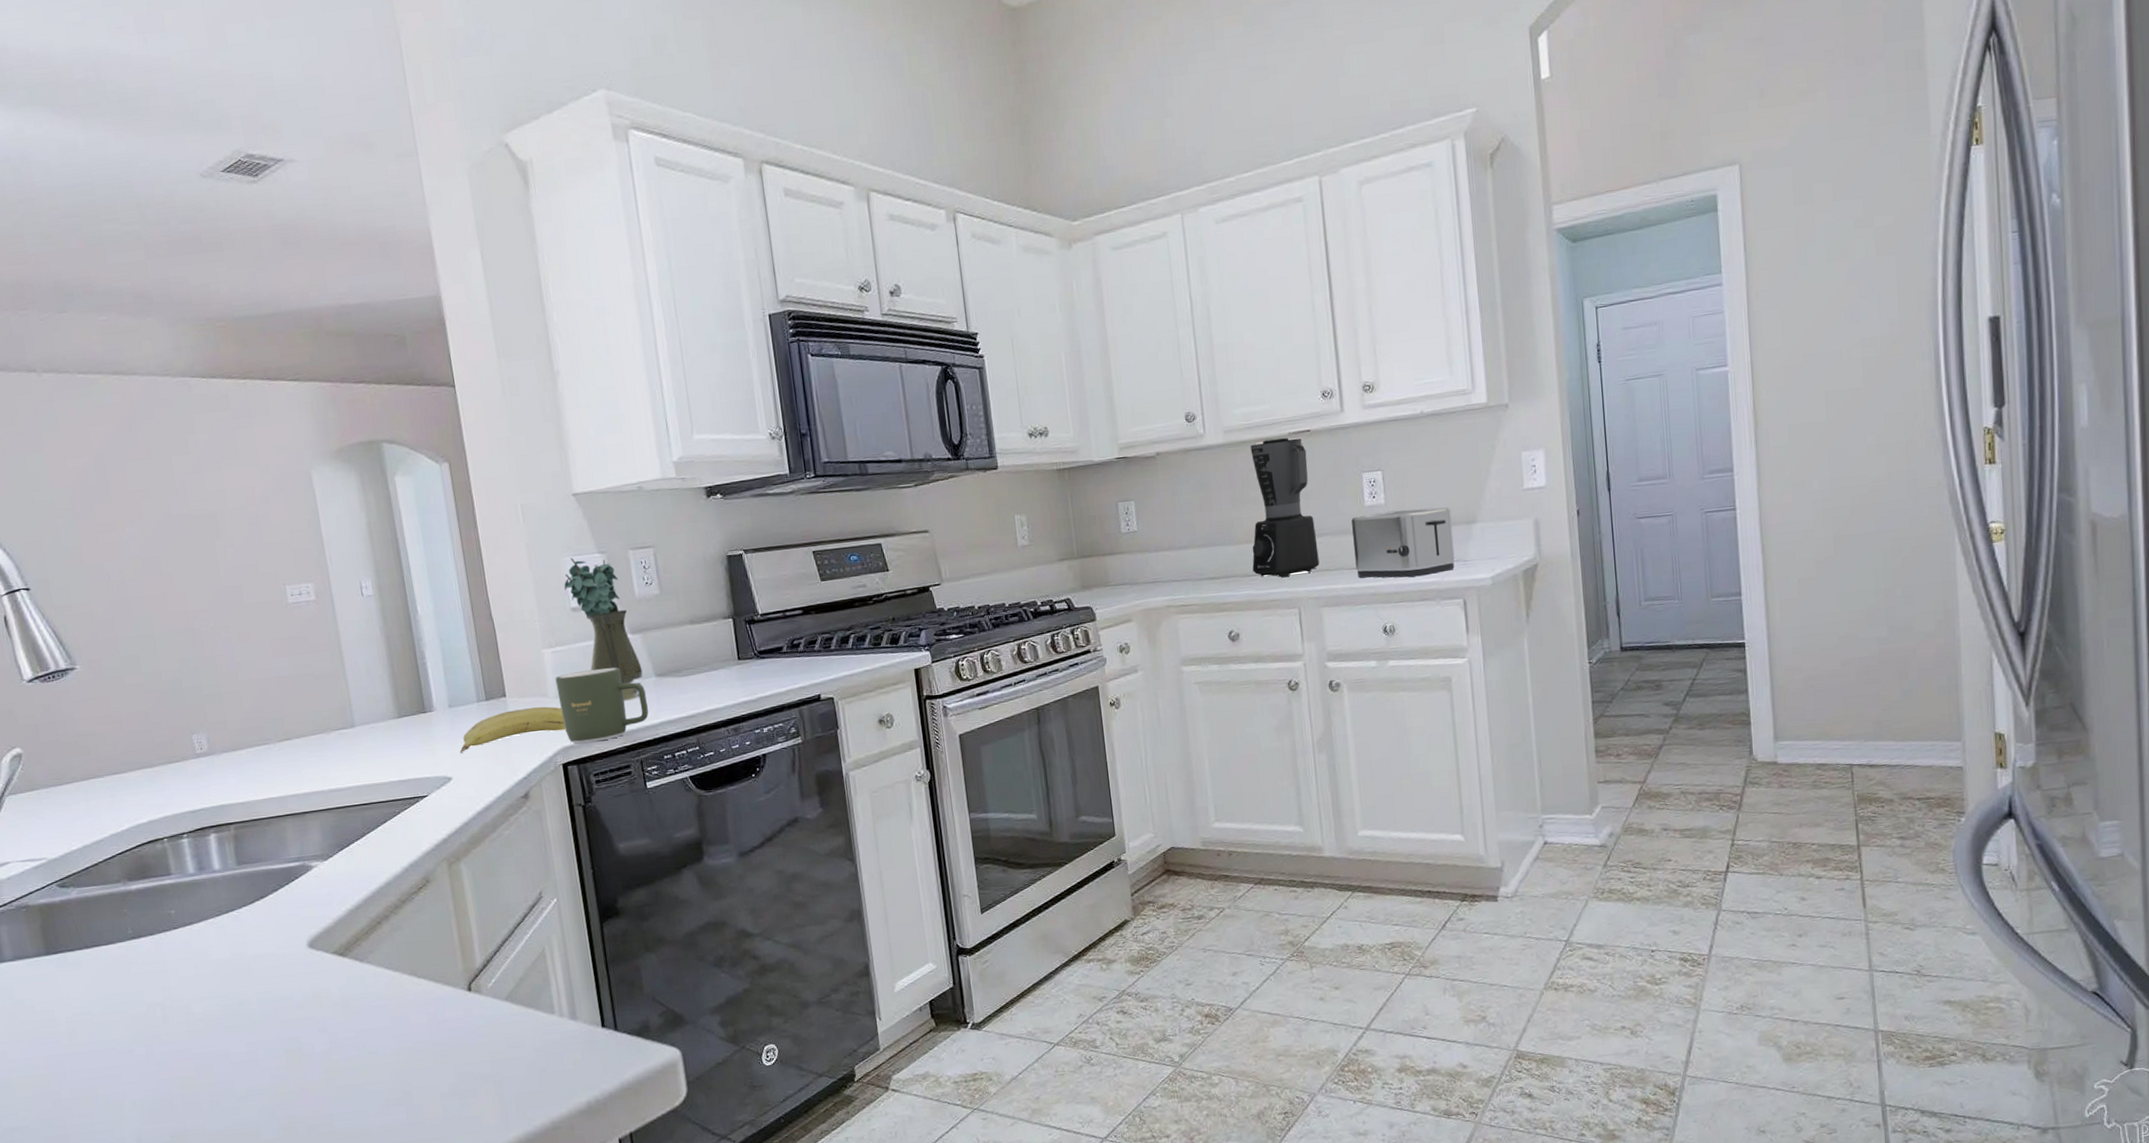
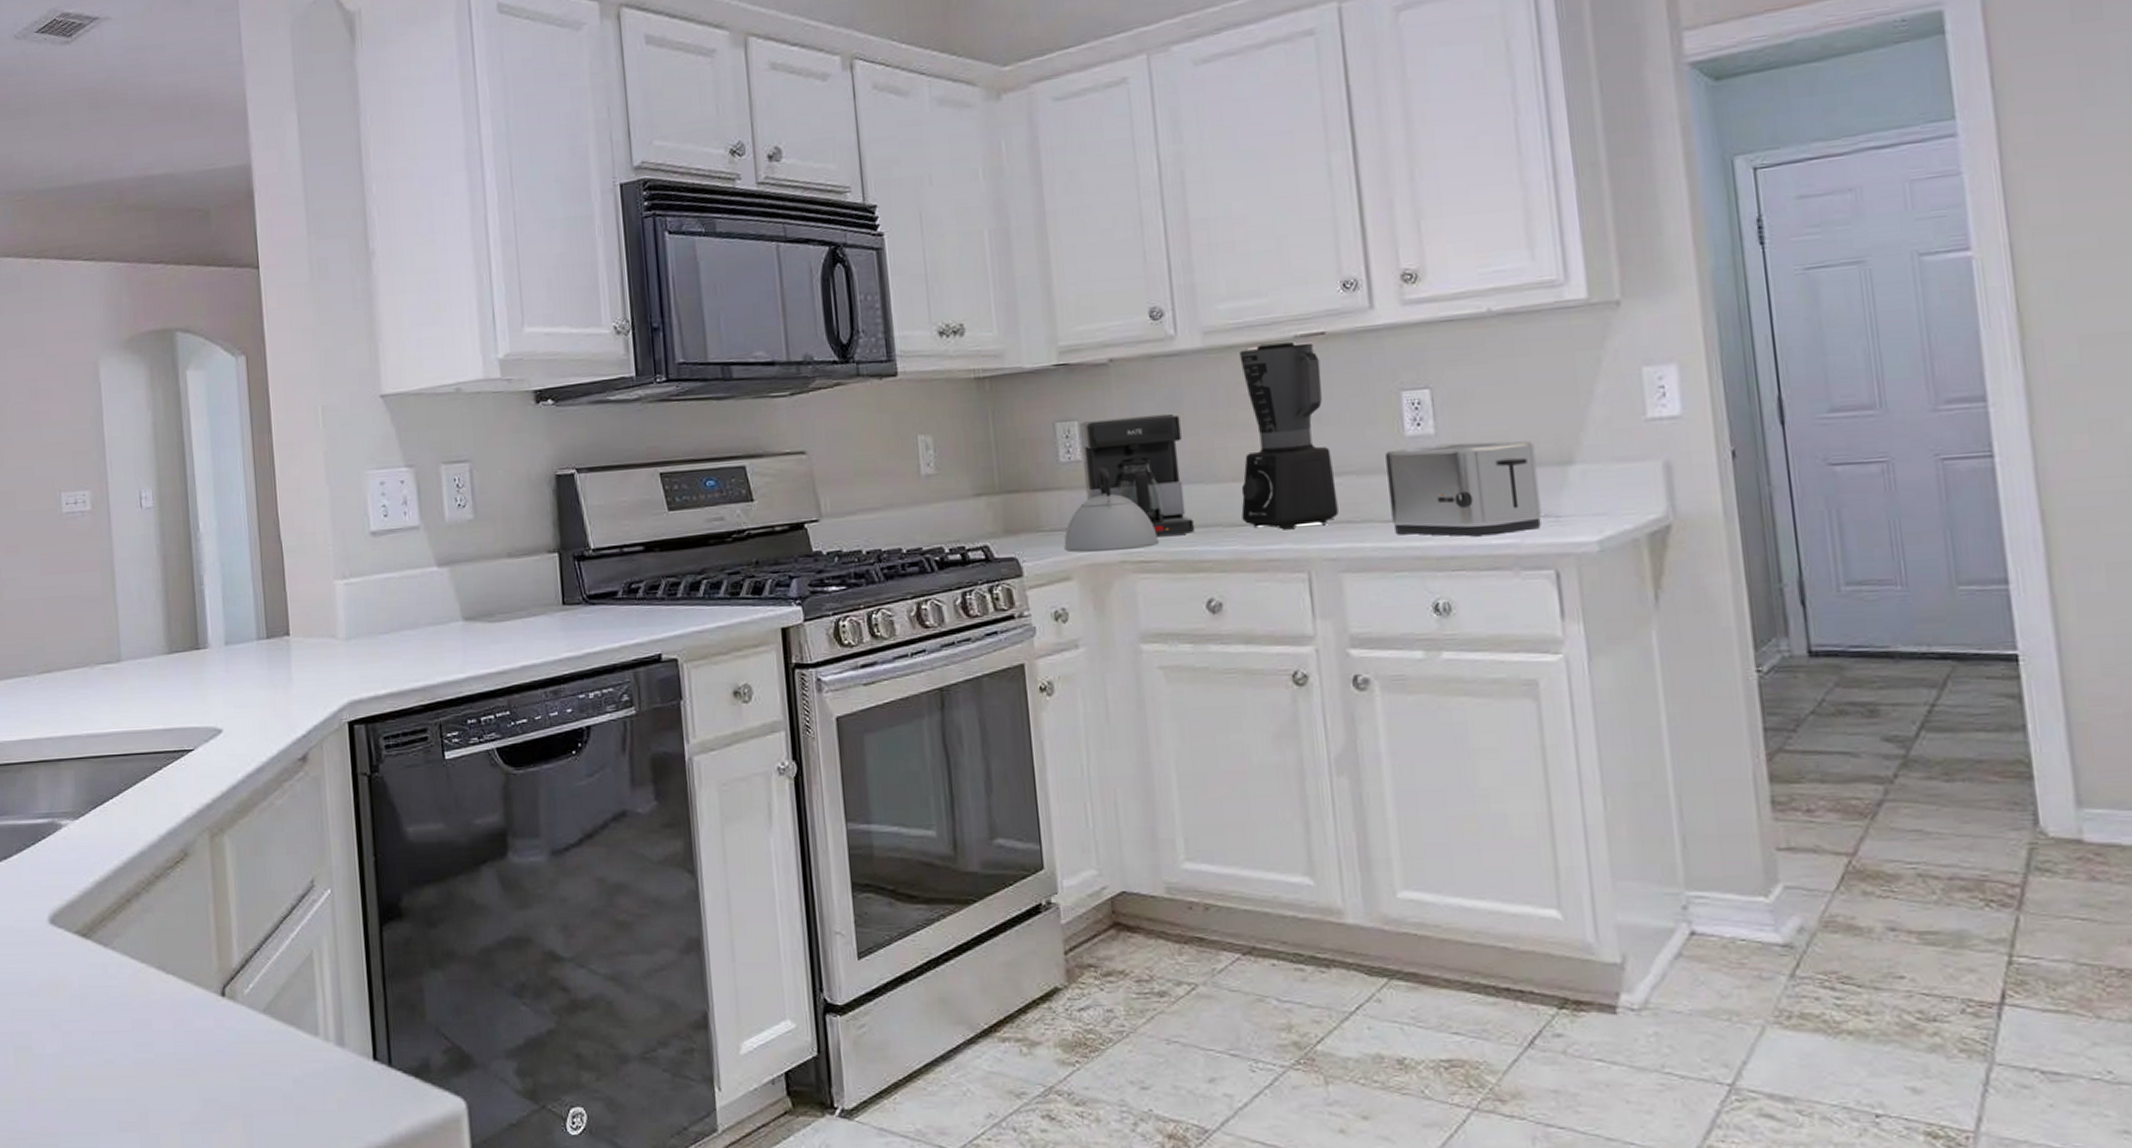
fruit: present [459,706,566,753] -> none [233,650,356,700]
mug: present [555,667,649,744] -> none [347,606,453,699]
vase: present [564,557,643,701] -> none [364,471,449,649]
kettle: none [1125,535,1194,601] -> present [1064,466,1158,553]
coffee maker: none [1135,493,1220,586] -> present [1079,413,1196,536]

